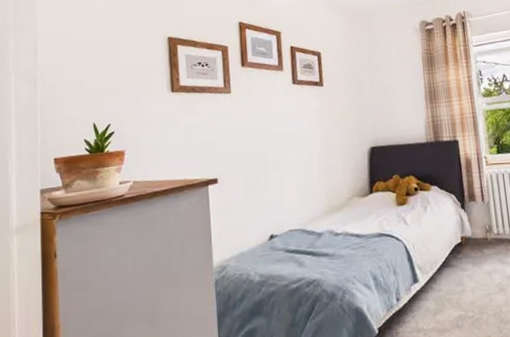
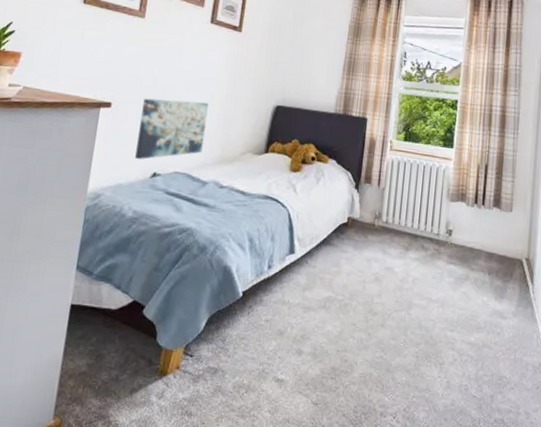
wall art: none [247,158,311,226] -> present [135,98,209,160]

